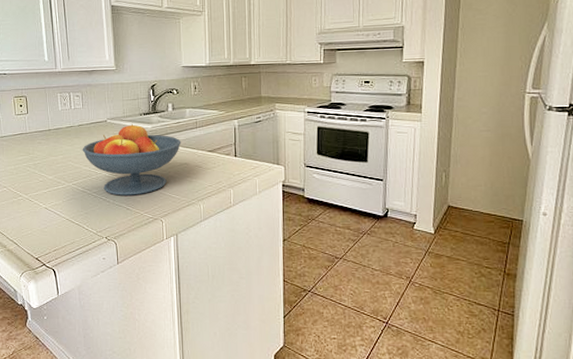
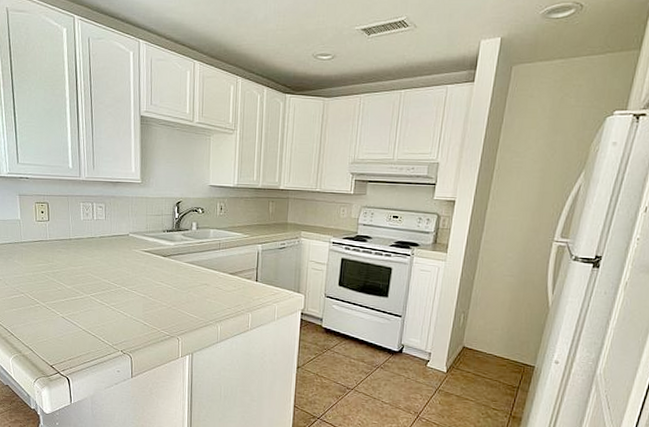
fruit bowl: present [82,123,181,196] -> none [102,239,203,312]

